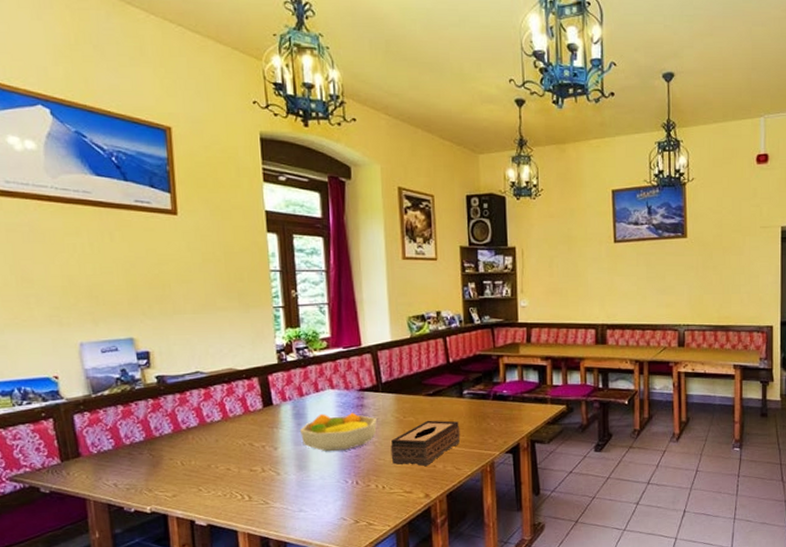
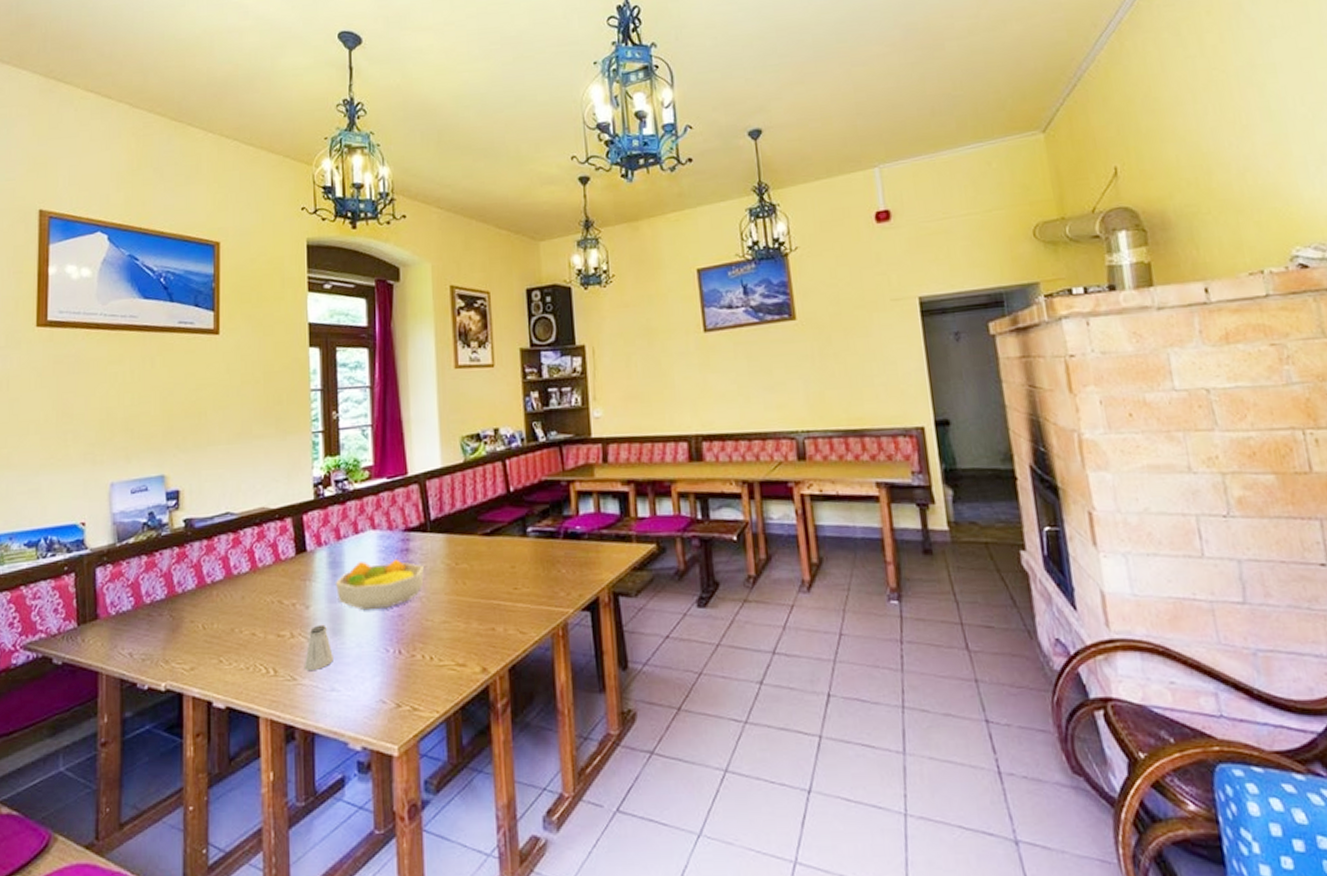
saltshaker: none [274,462,300,497] -> present [303,624,333,670]
tissue box: present [390,420,461,466] -> none [440,567,525,629]

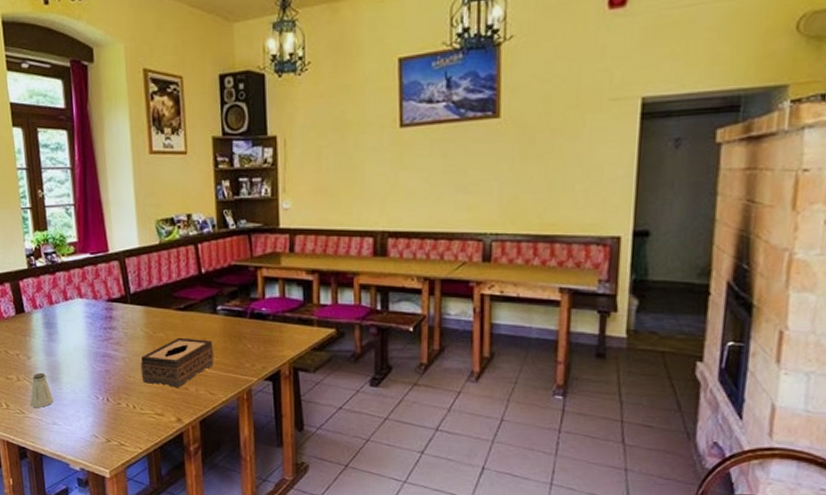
fruit bowl: present [335,558,424,611] -> none [50,324,126,365]
tissue box: none [440,567,525,629] -> present [140,337,214,387]

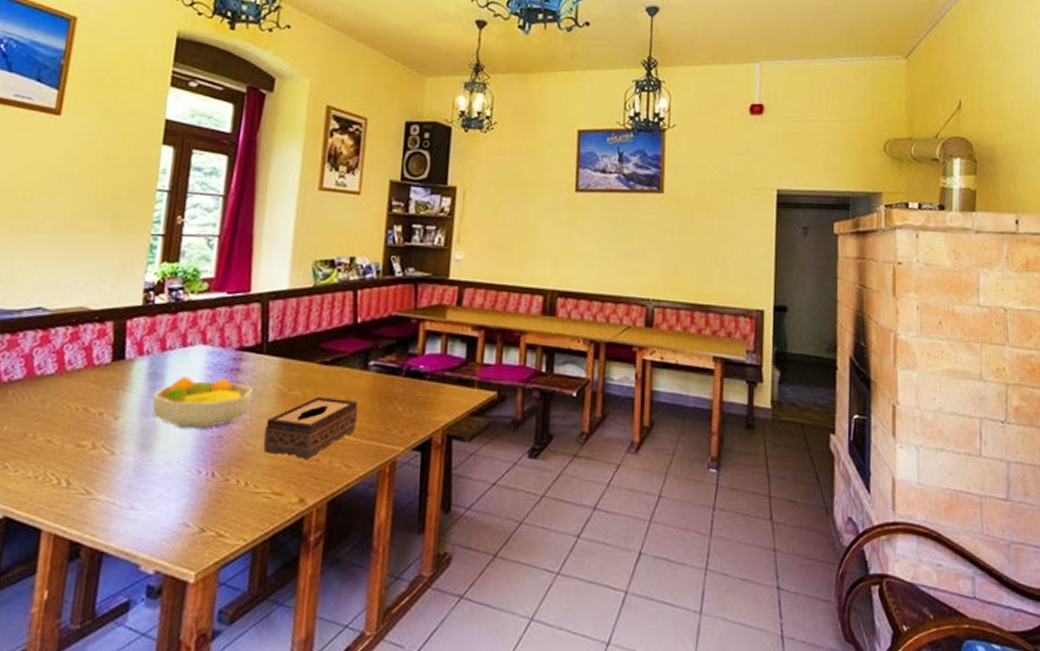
saltshaker: present [30,372,53,407] -> none [101,438,138,485]
fruit bowl: none [50,324,126,365] -> present [151,377,253,428]

